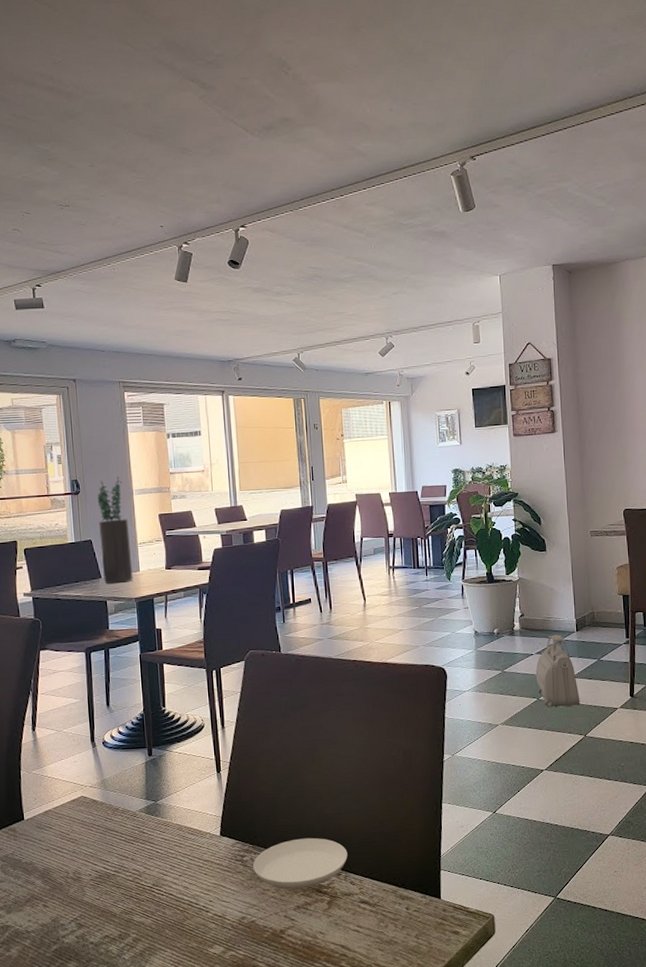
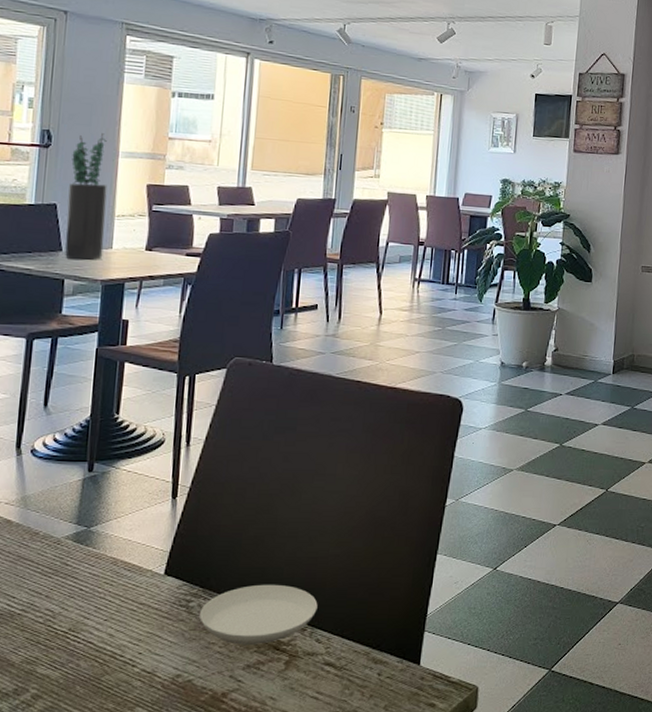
handbag: present [535,635,580,707] -> none [561,375,607,456]

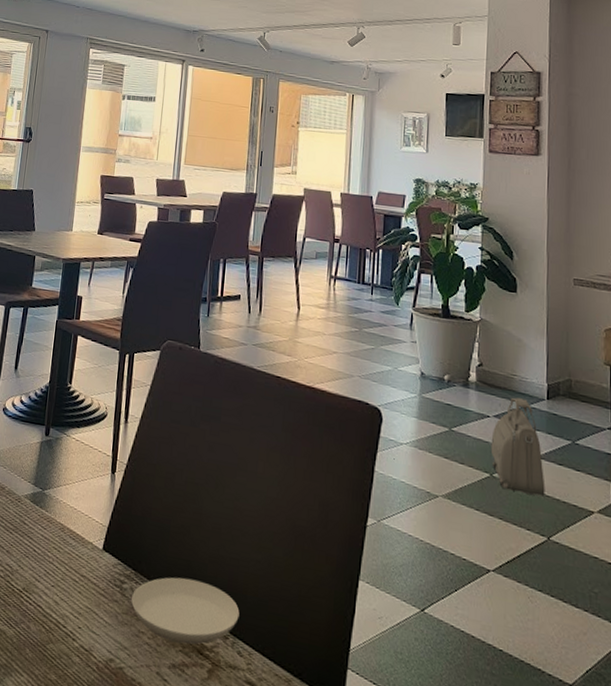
vase: present [65,133,108,261] -> none [37,130,72,241]
handbag: none [561,375,607,456] -> present [490,397,545,496]

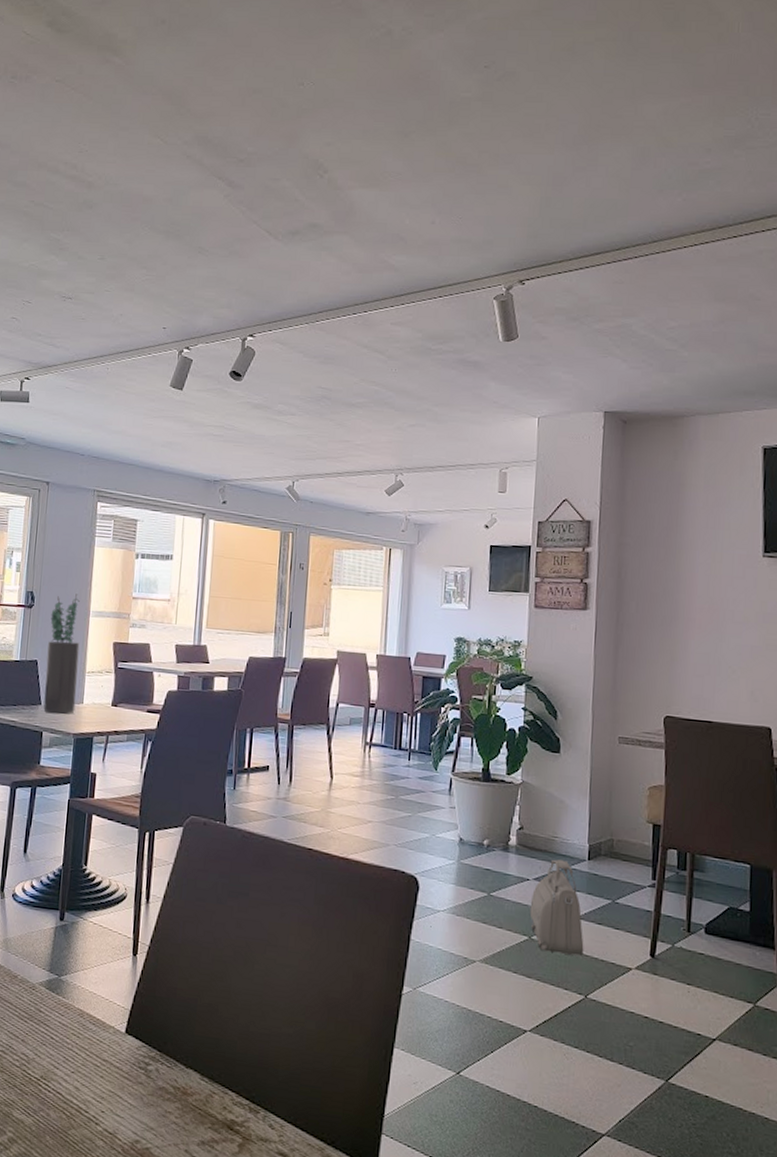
vase: none [37,130,72,241] -> present [43,594,80,715]
saucer: present [131,577,240,645] -> none [157,1055,271,1121]

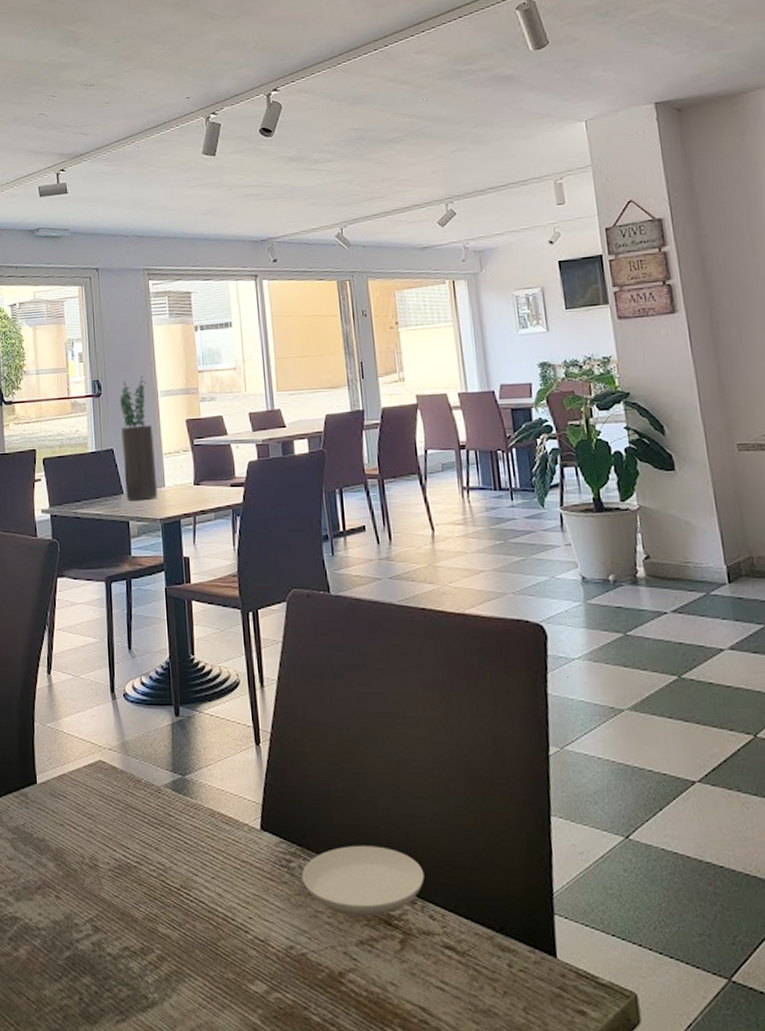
saucer: none [157,1055,271,1121] -> present [302,845,425,917]
handbag: present [529,859,584,956] -> none [672,587,744,691]

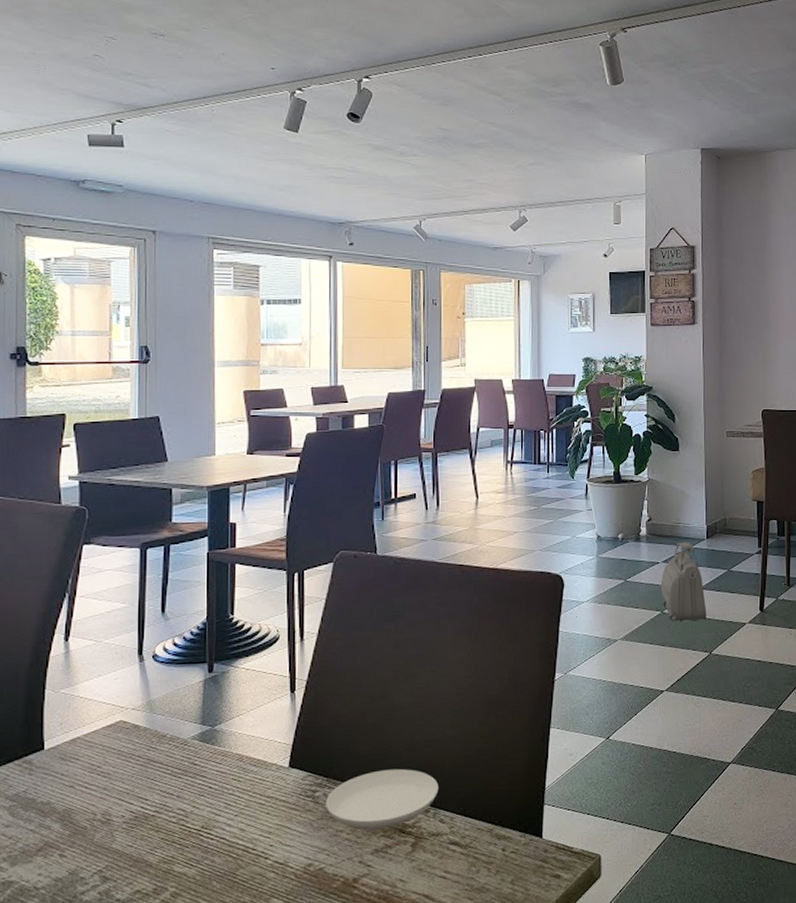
vase: present [119,376,158,502] -> none [170,345,207,469]
handbag: none [672,587,744,691] -> present [661,542,707,621]

